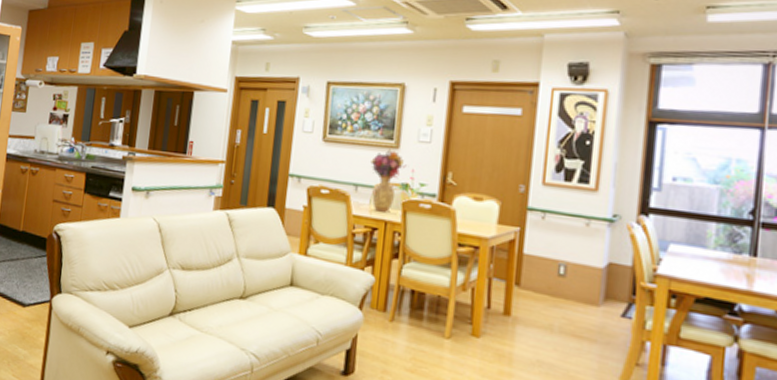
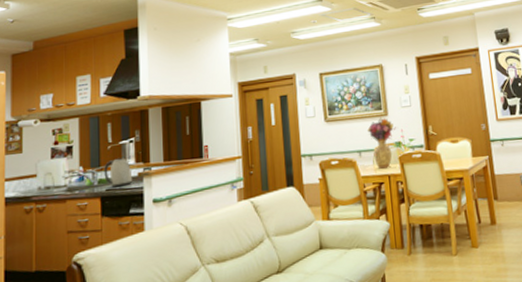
kettle: none [92,136,117,167] -> present [104,158,133,188]

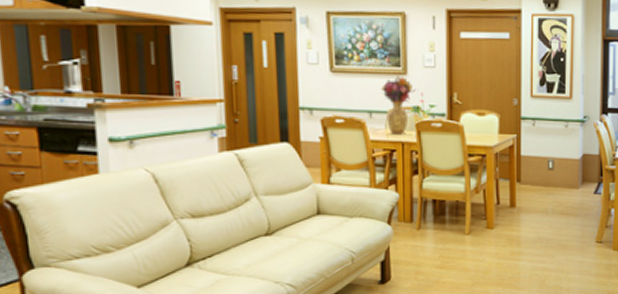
kettle: present [104,158,133,188] -> none [39,82,80,118]

